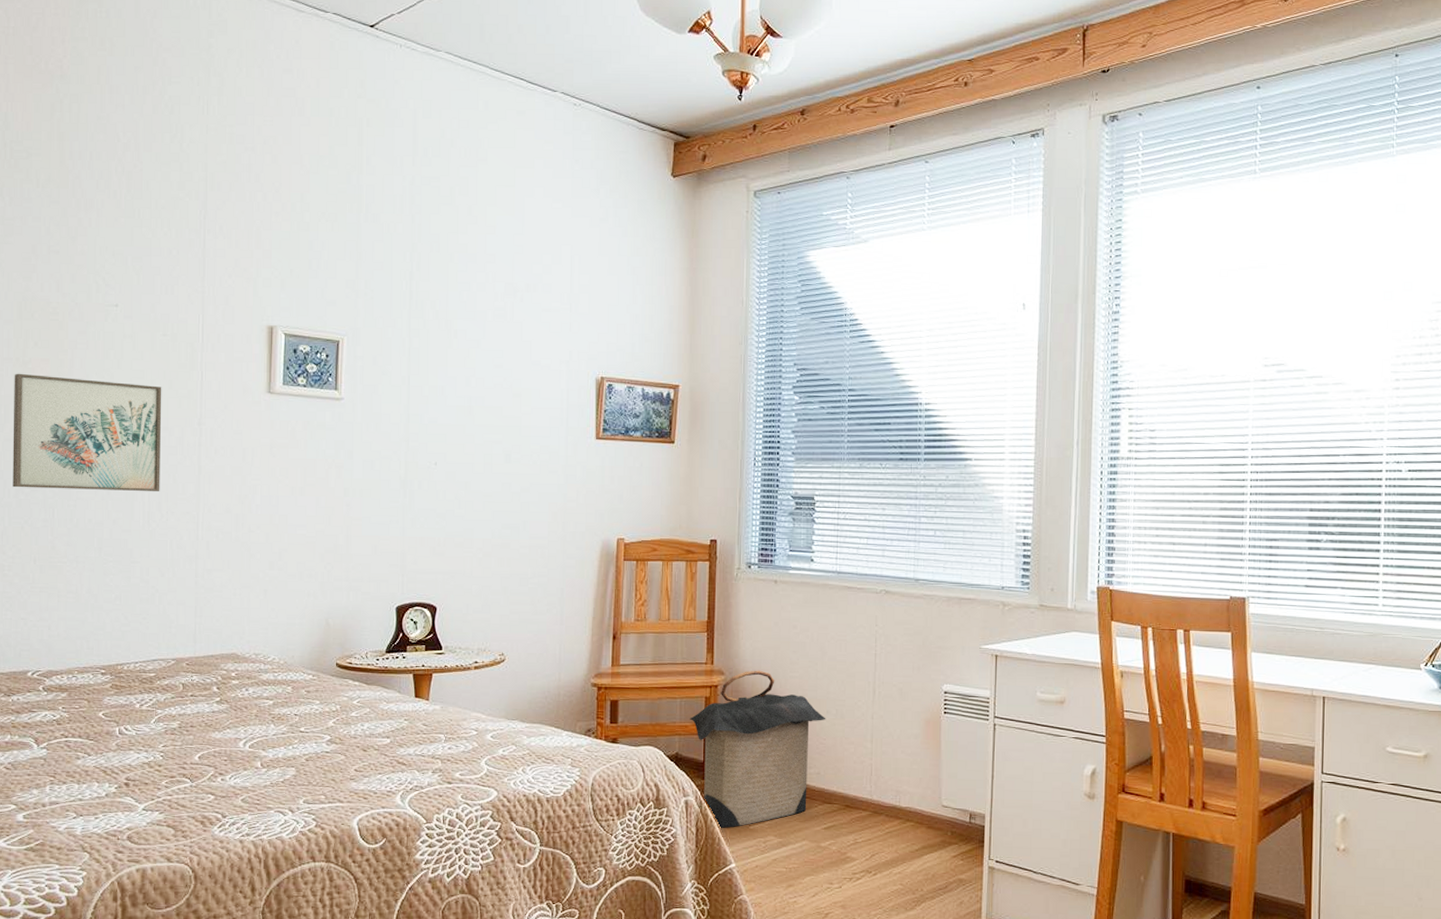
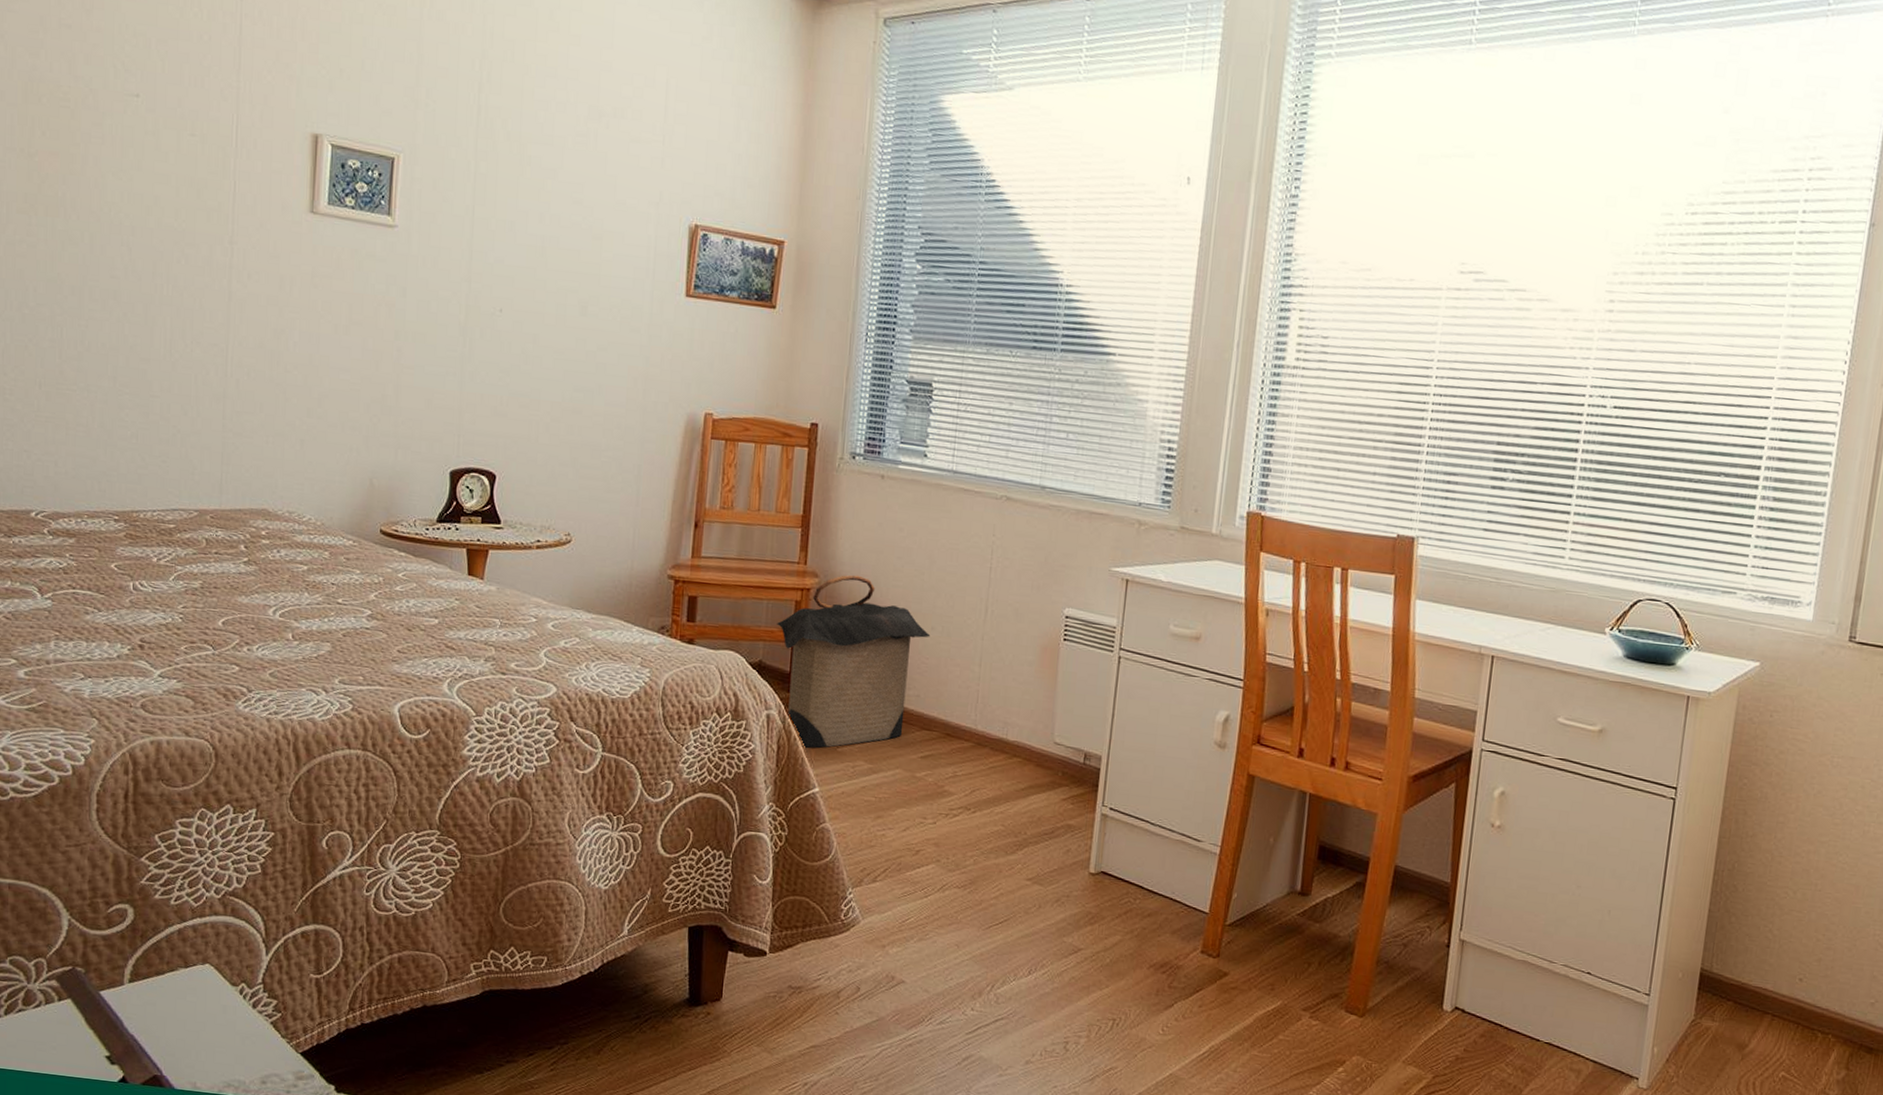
wall art: present [12,373,162,491] -> none [15,166,189,317]

